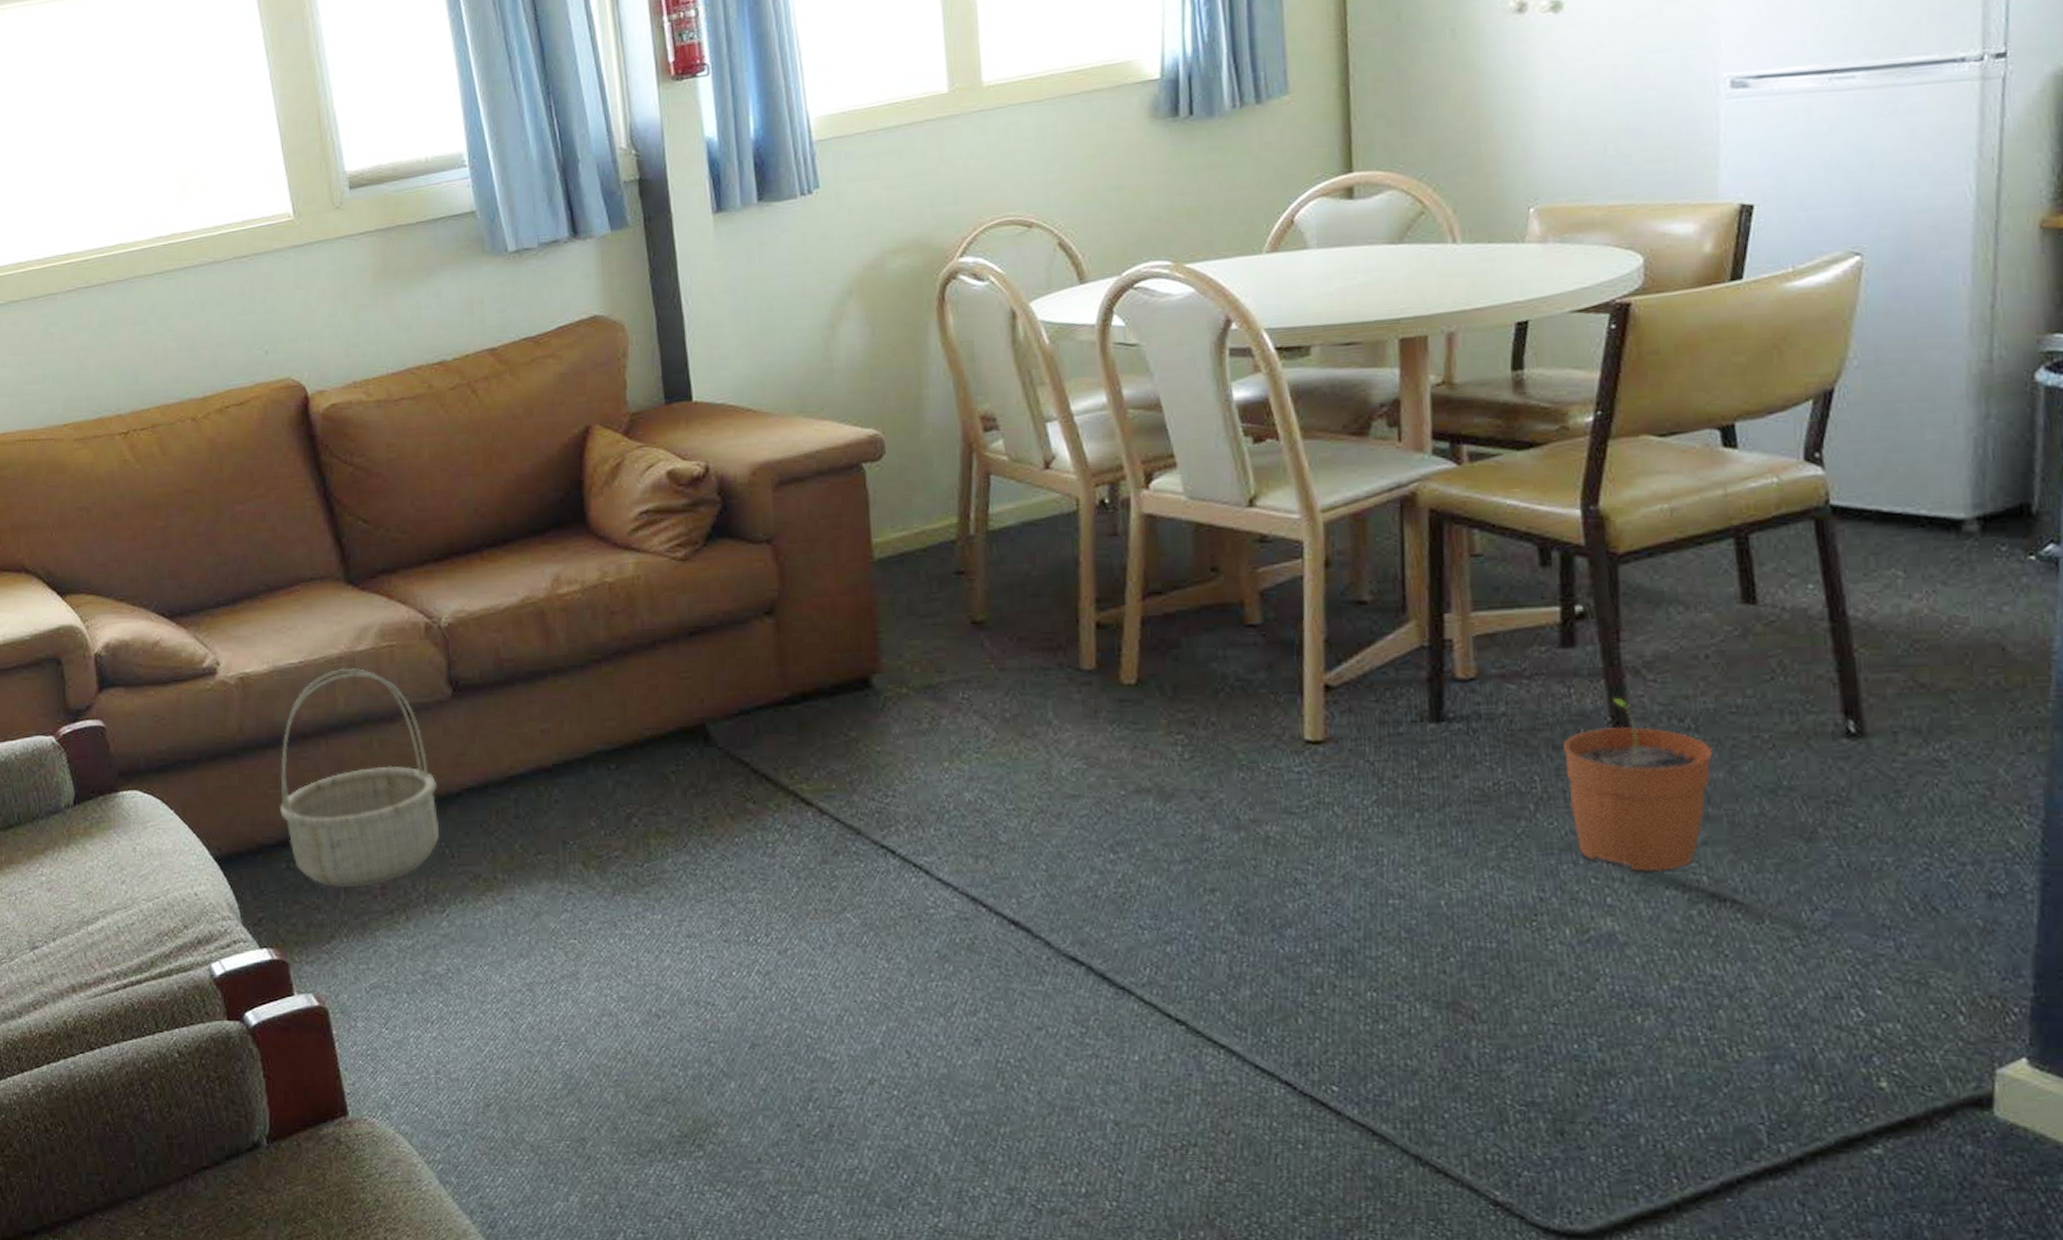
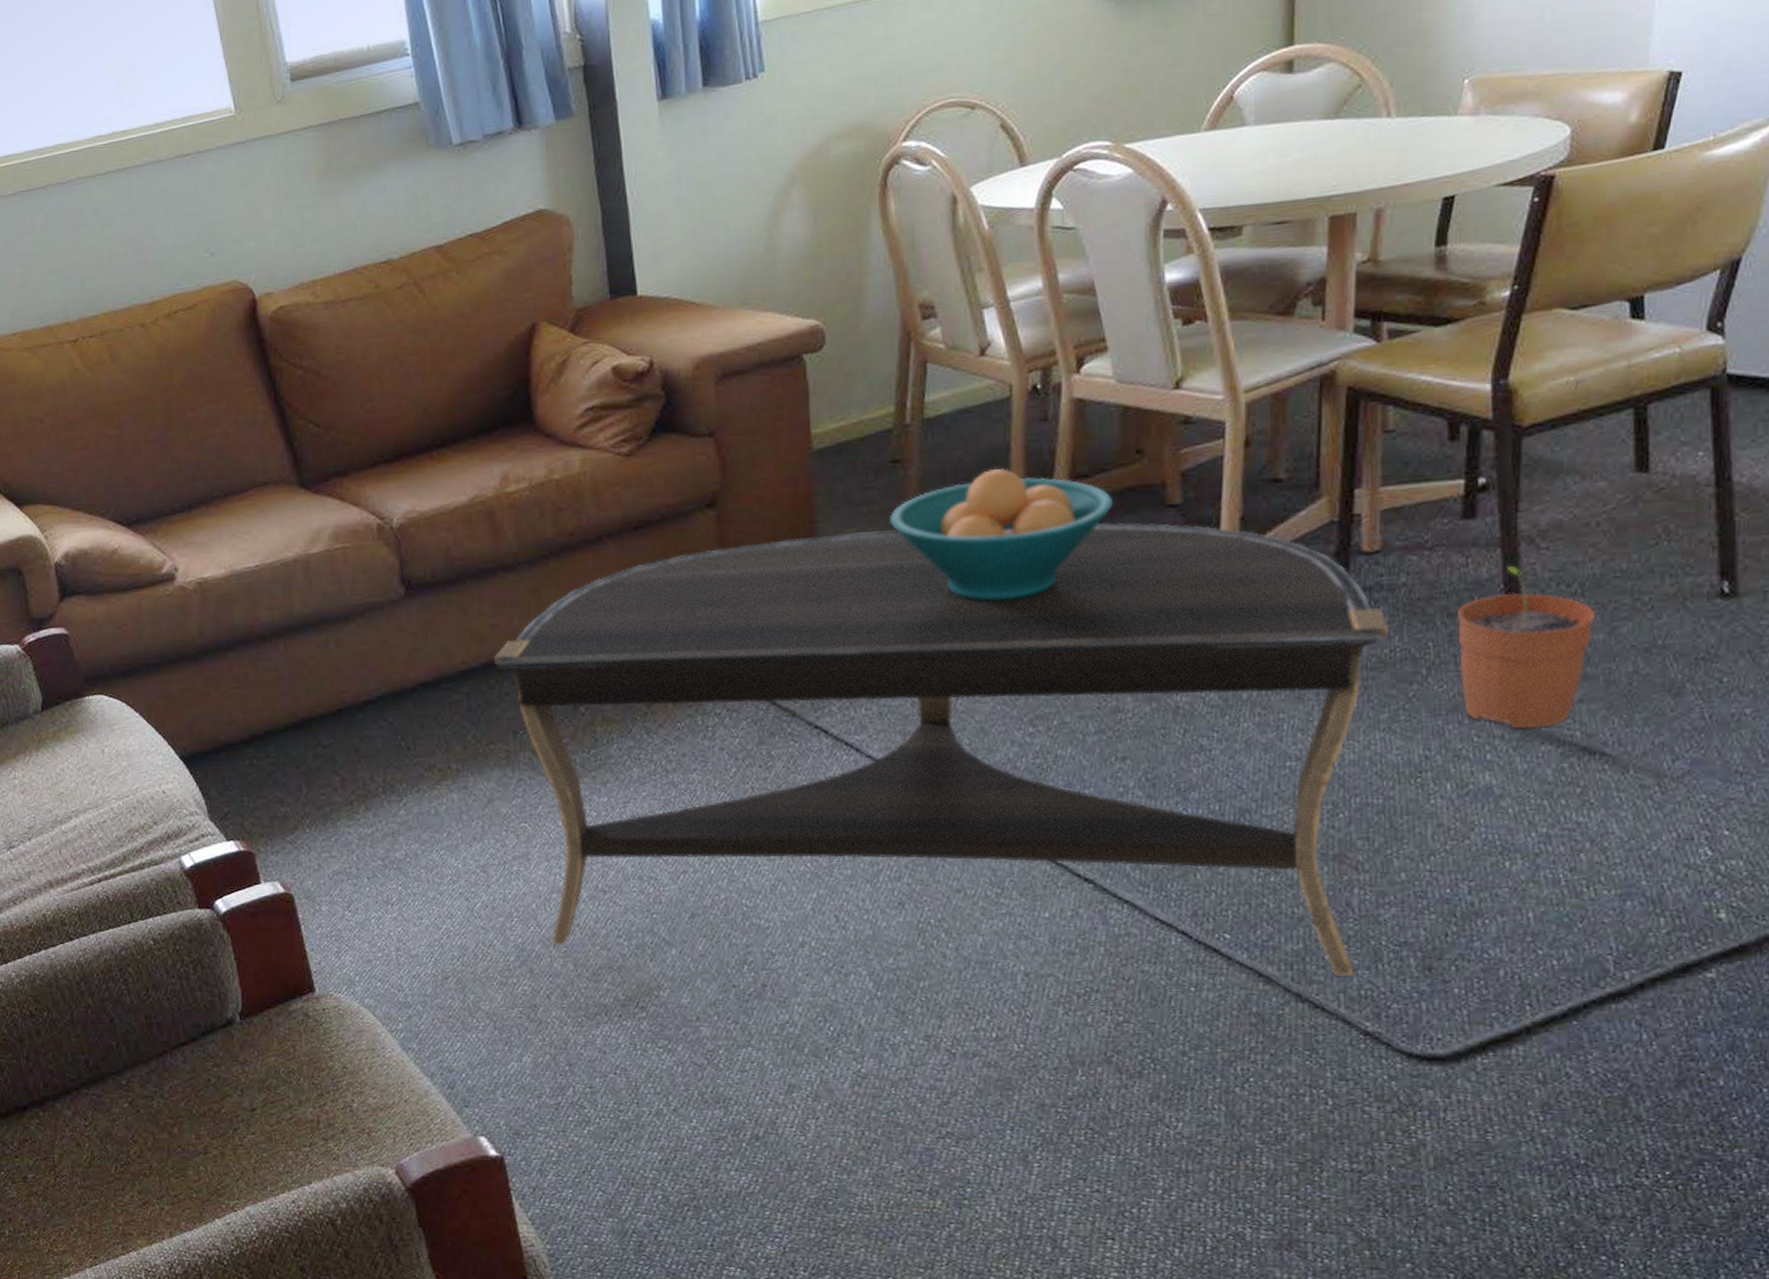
basket: present [280,667,439,887] -> none [241,569,395,781]
coffee table: none [543,641,1490,1139] -> present [494,522,1388,977]
fruit bowl: none [955,583,1190,719] -> present [889,468,1114,601]

